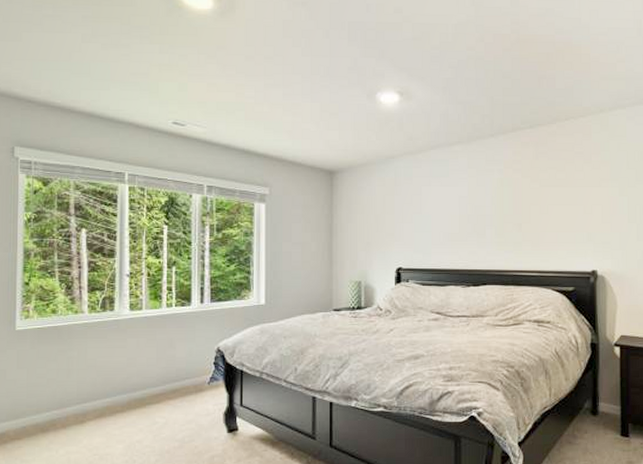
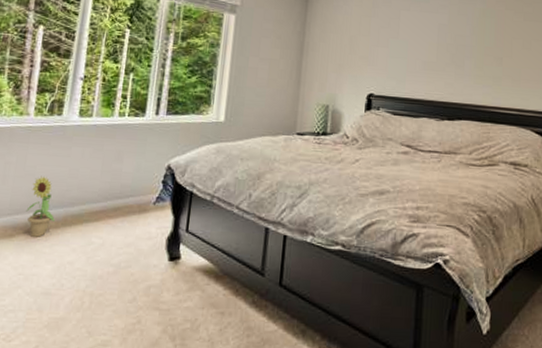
sunflower: none [93,367,120,421] -> present [26,176,55,237]

